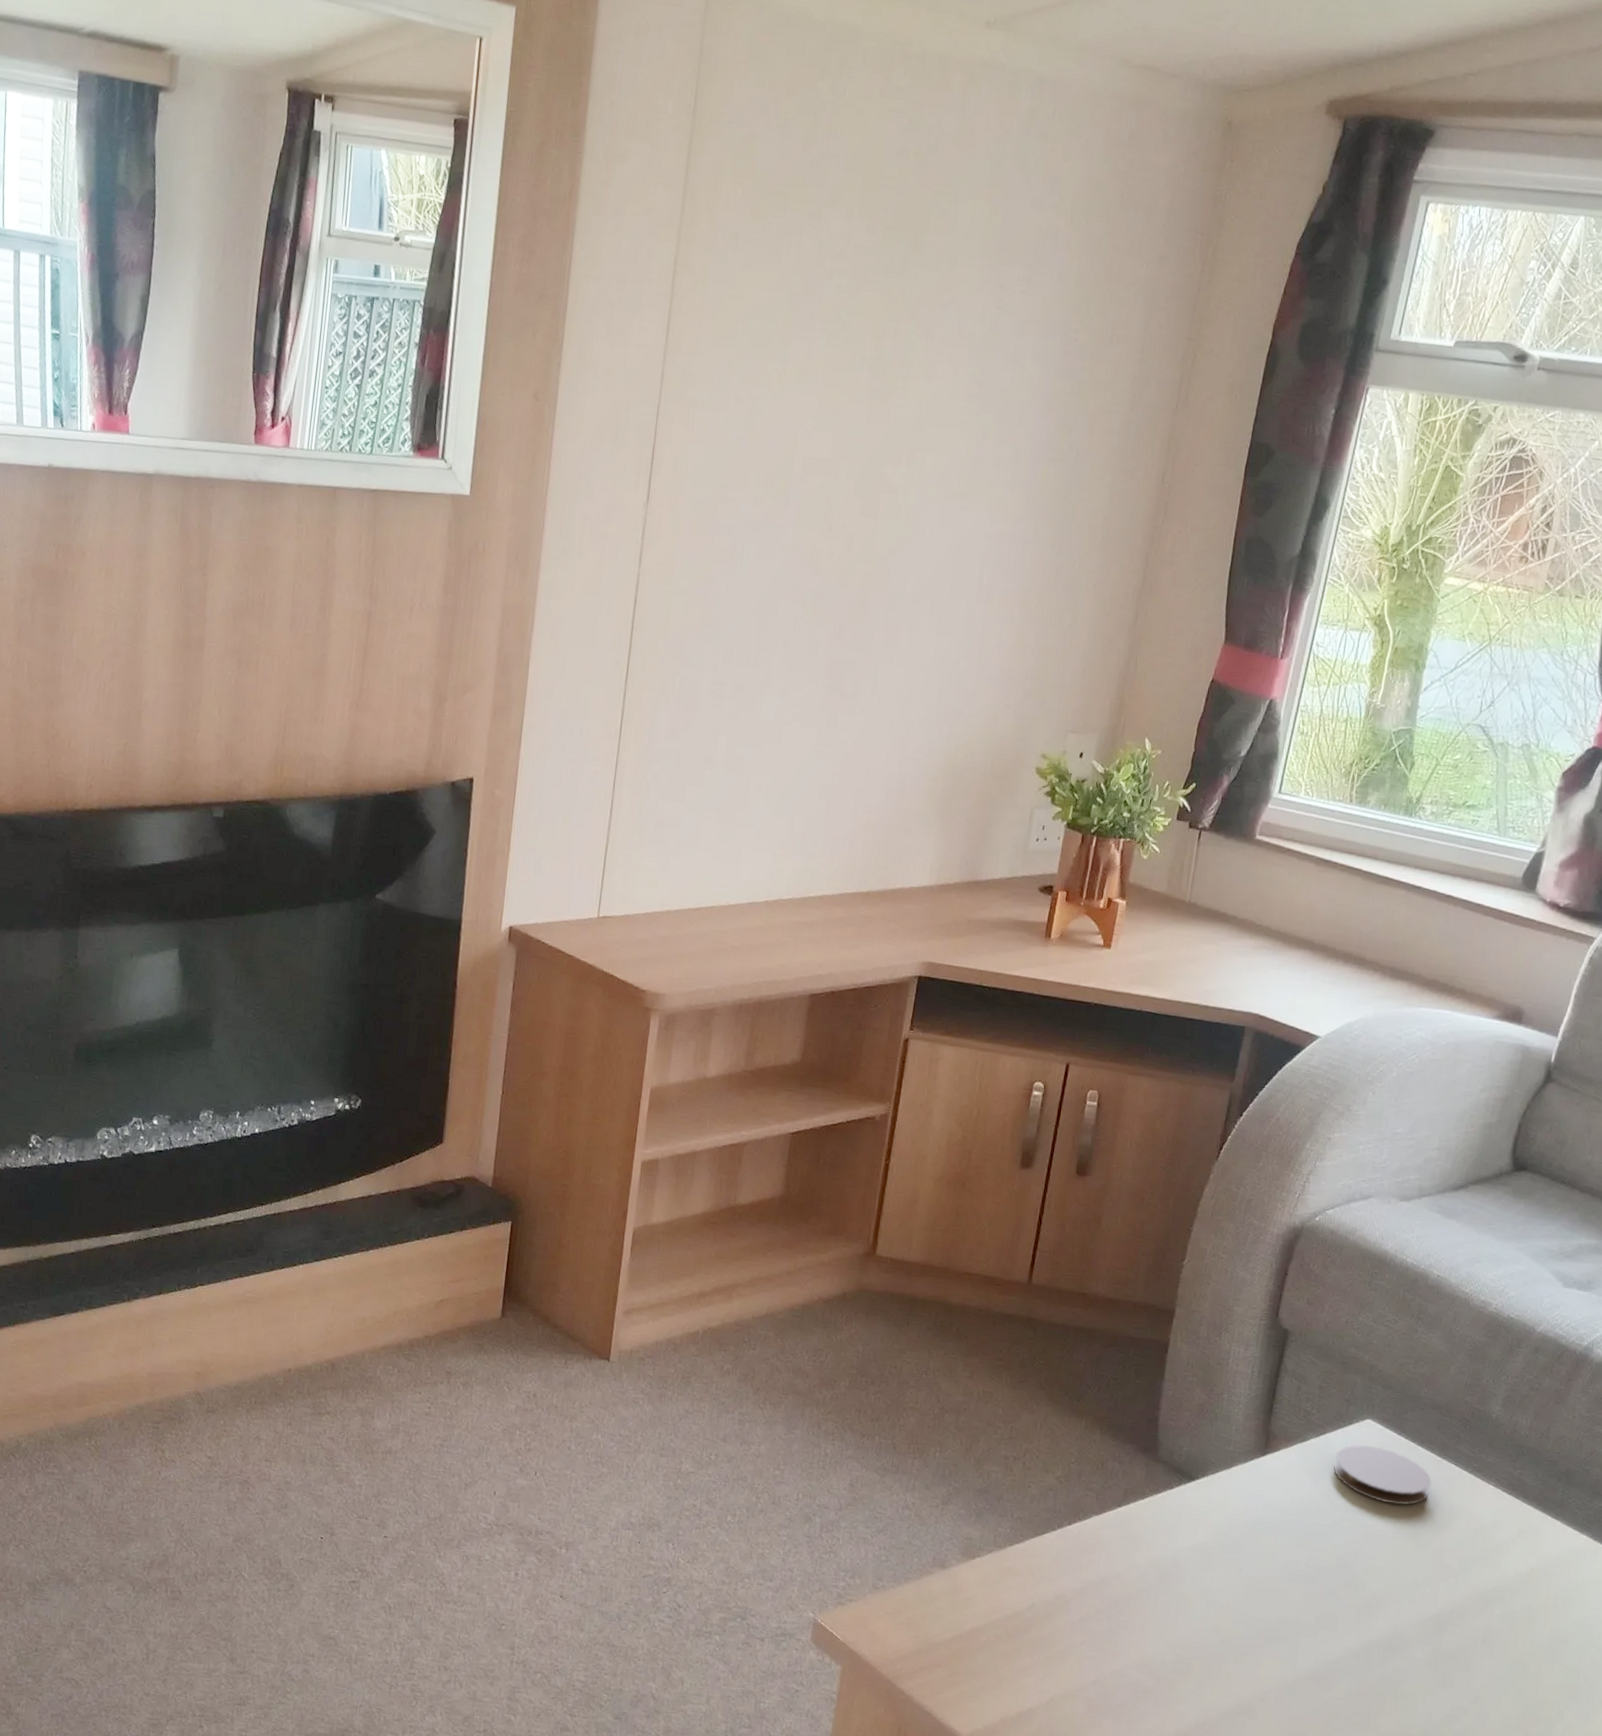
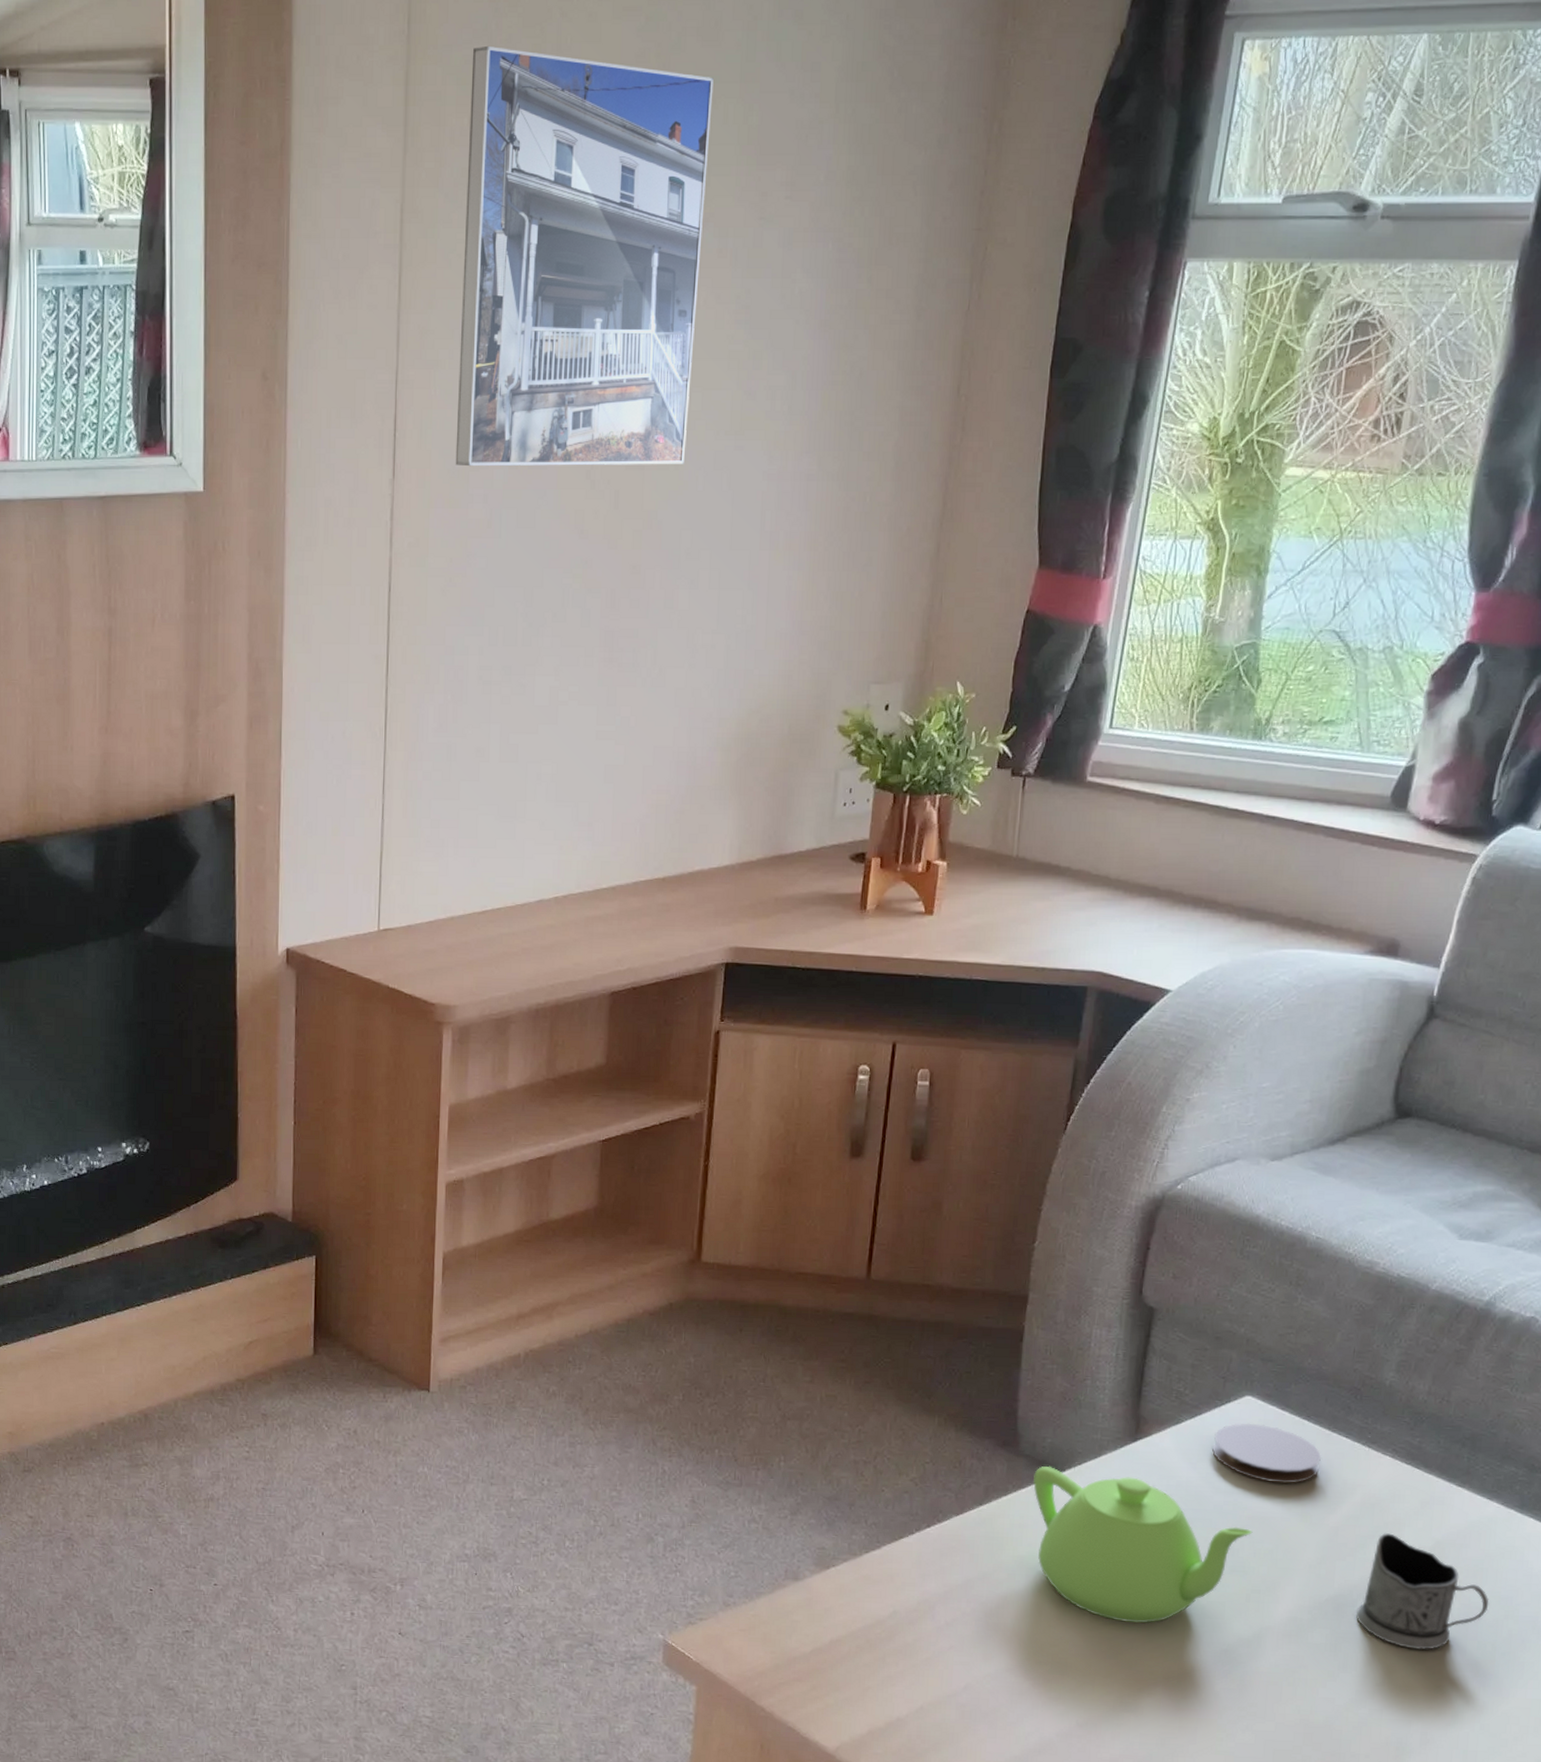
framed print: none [705,127,965,517] -> present [455,45,714,467]
teapot: none [1169,1473,1366,1631] -> present [1033,1466,1253,1623]
tea glass holder: none [1455,1558,1576,1672] -> present [1355,1533,1489,1650]

